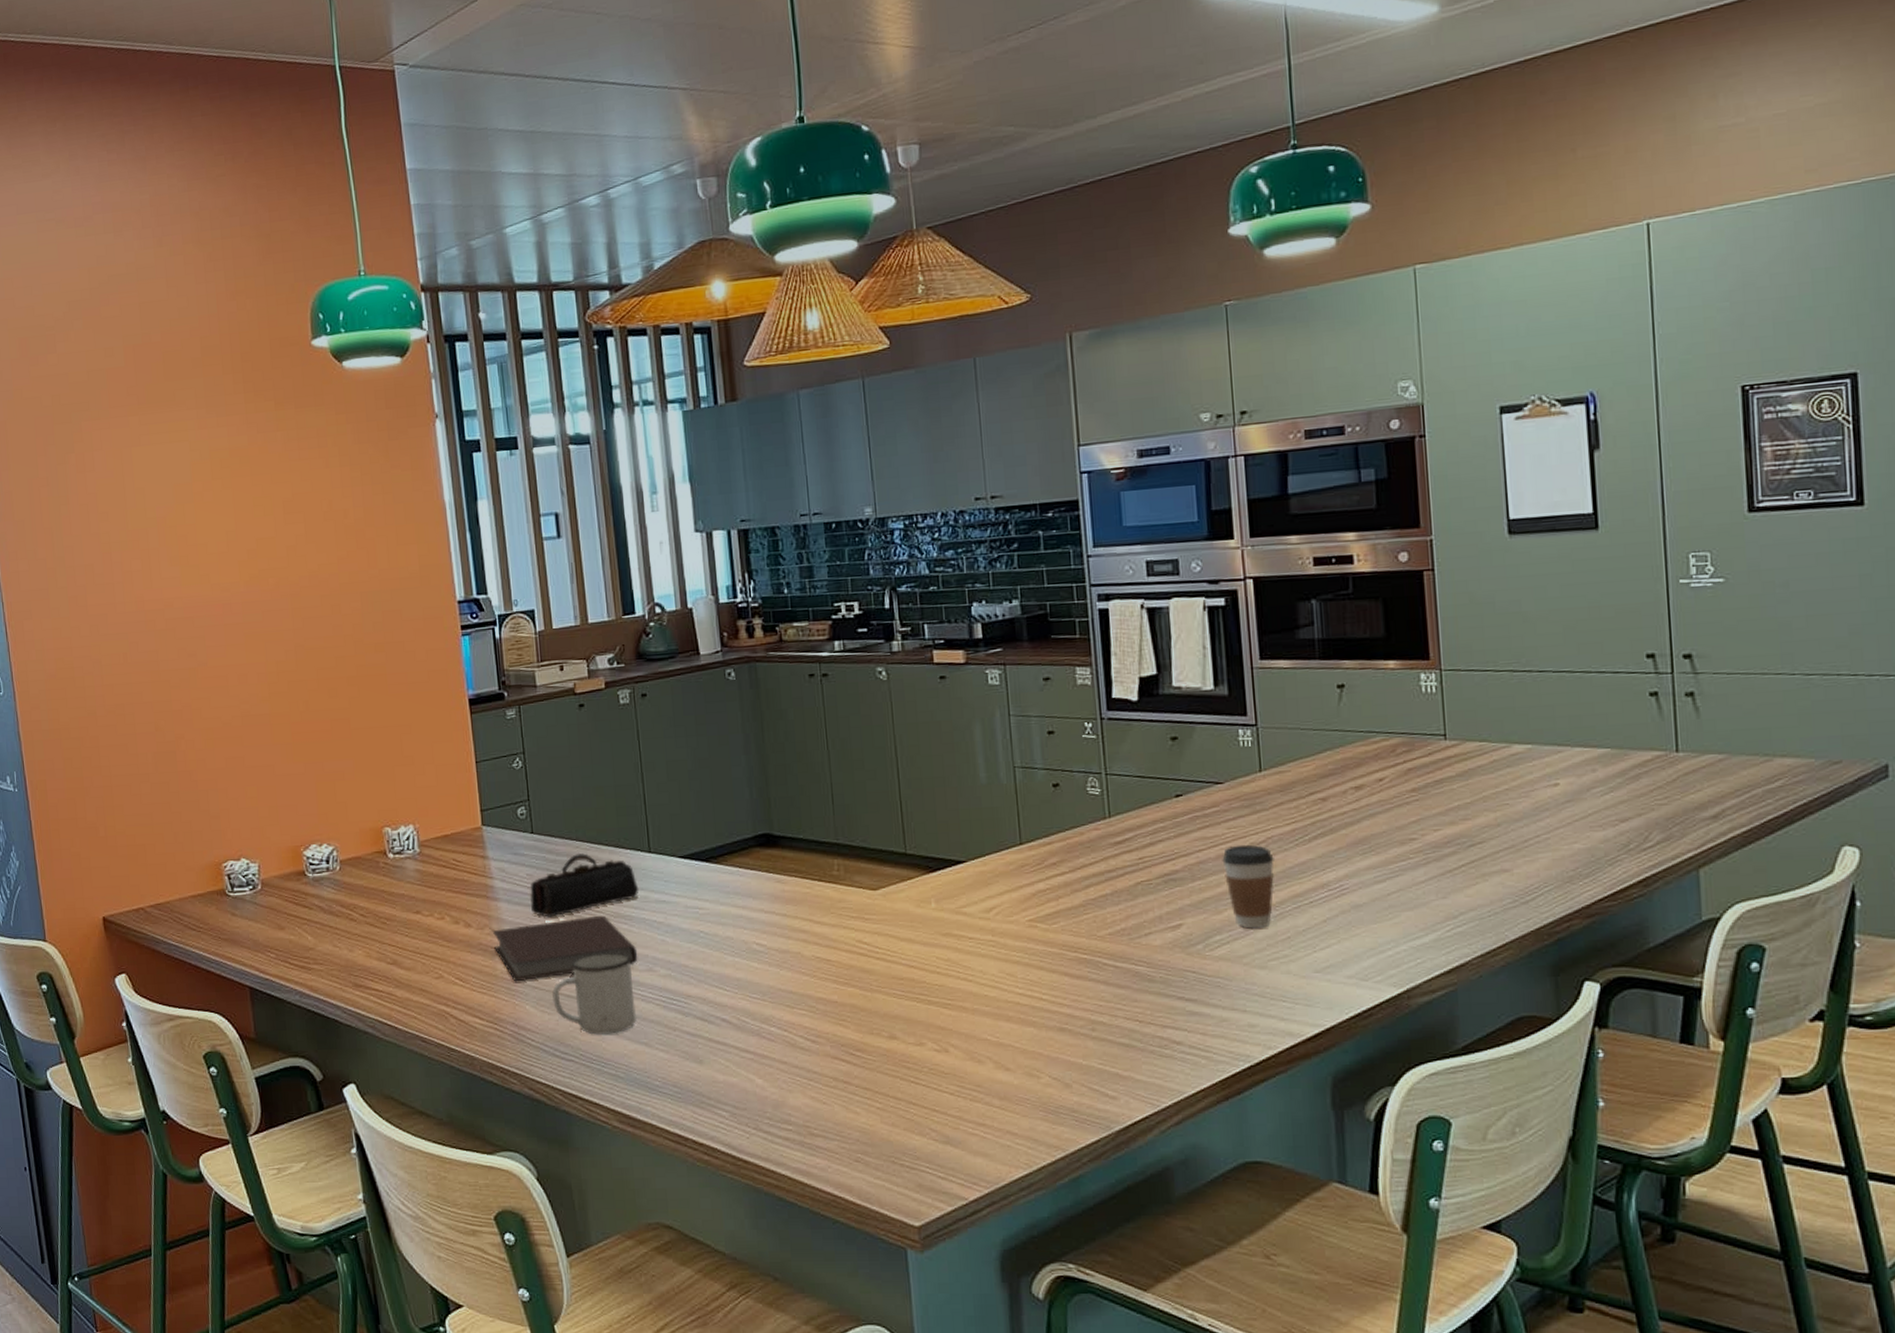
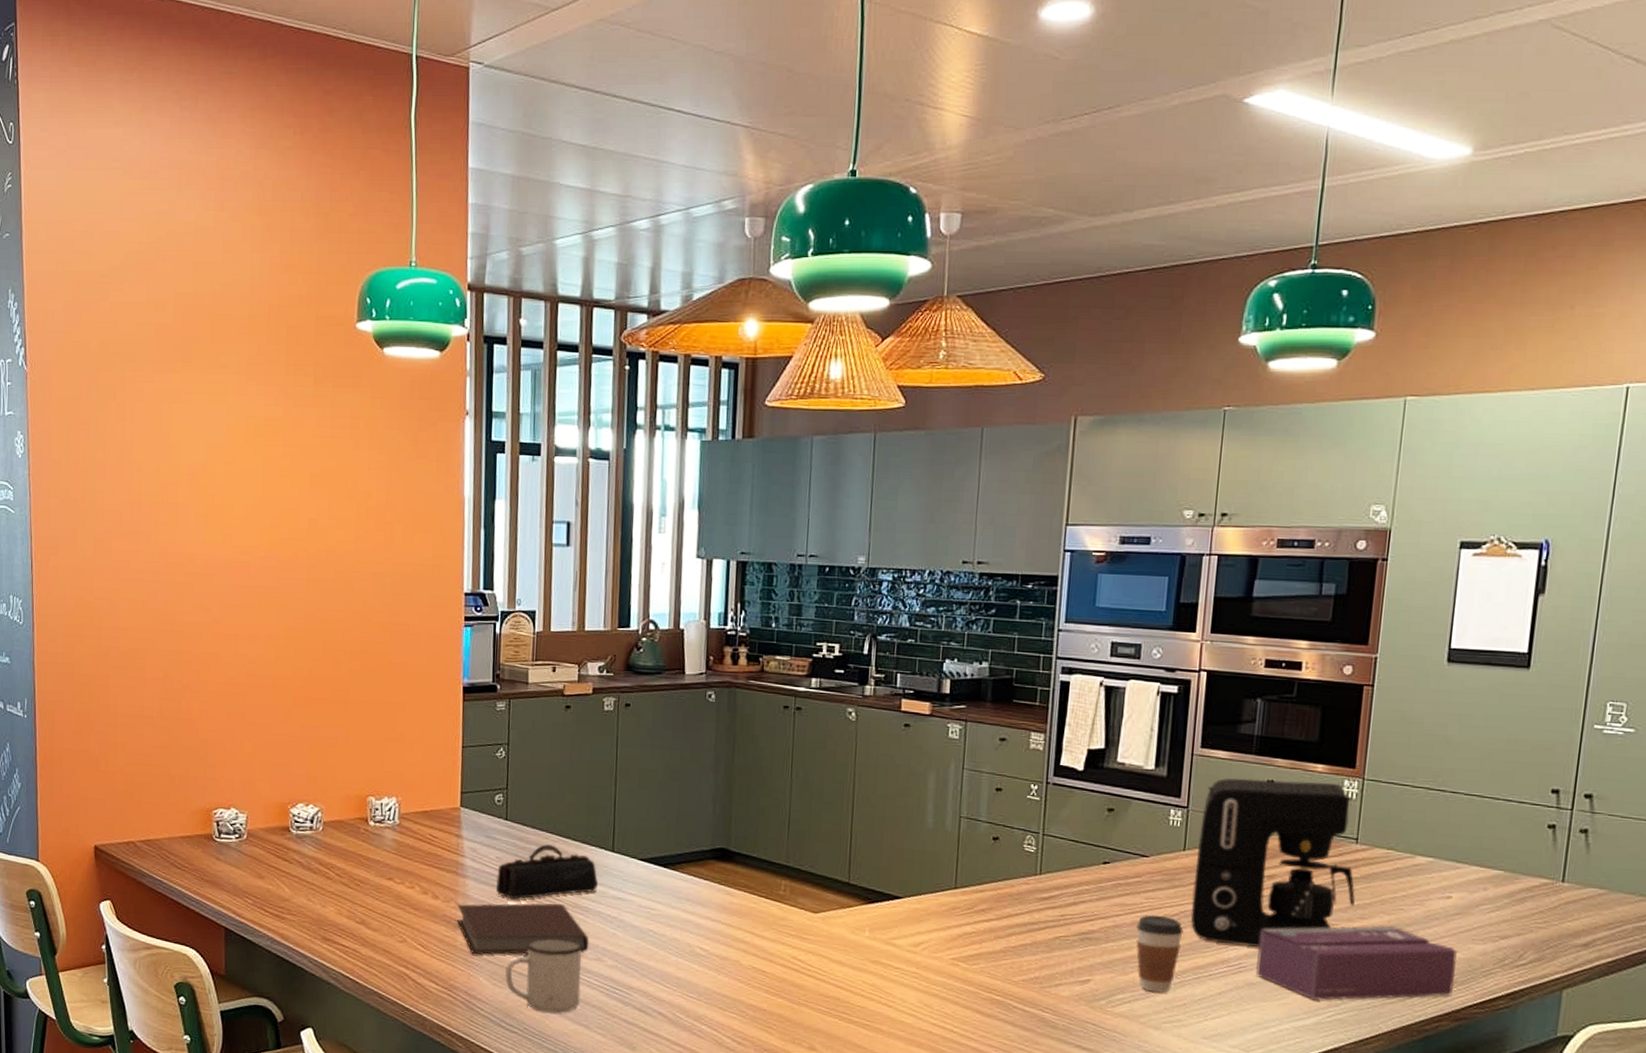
coffee maker: none [1273,678,1454,866] -> present [1190,778,1355,947]
tissue box: none [1357,824,1579,914] -> present [1256,926,1457,1001]

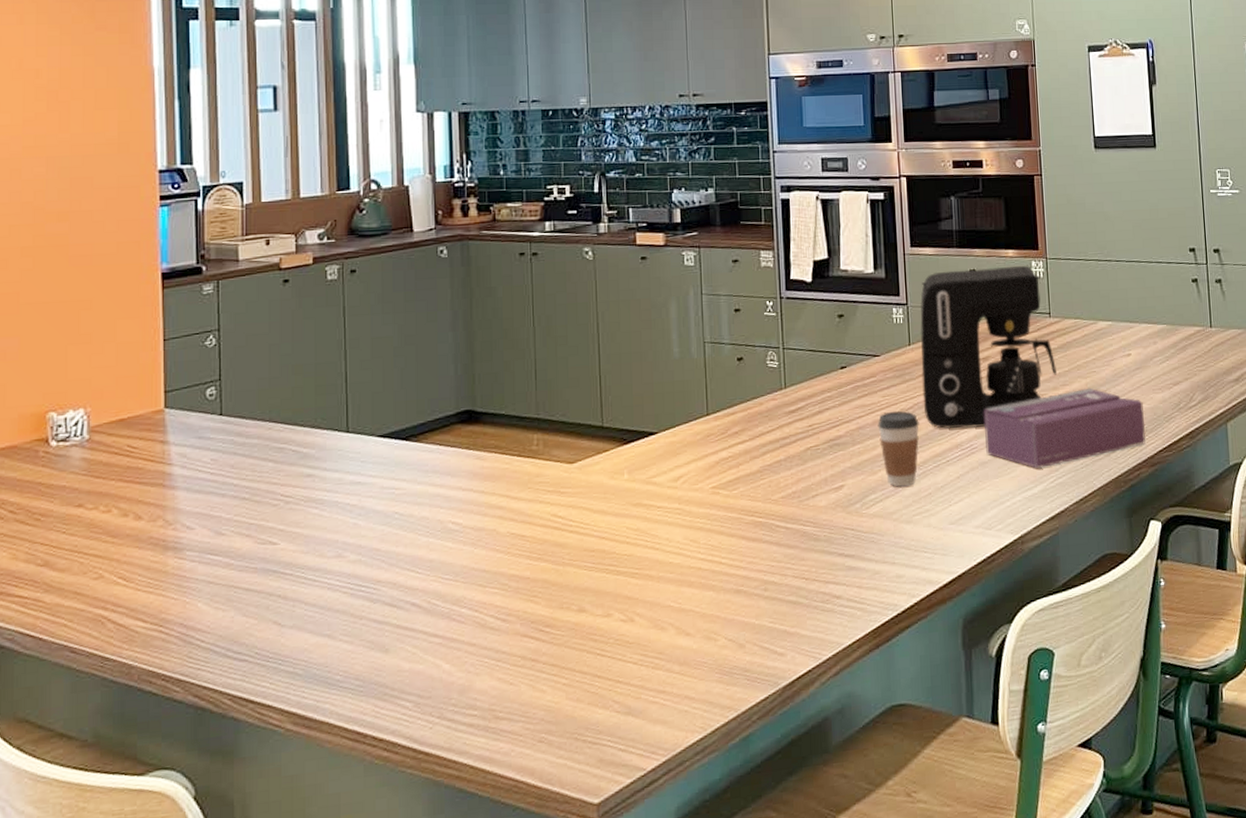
notebook: present [457,903,589,955] -> none [166,500,327,578]
pencil case: present [496,844,599,900] -> none [212,435,334,506]
mug: present [504,937,583,1013] -> none [228,539,322,630]

